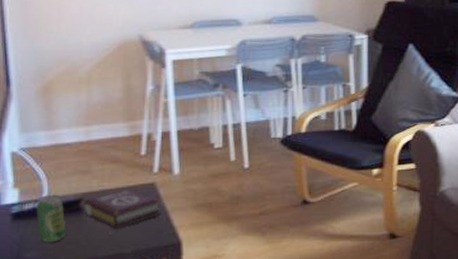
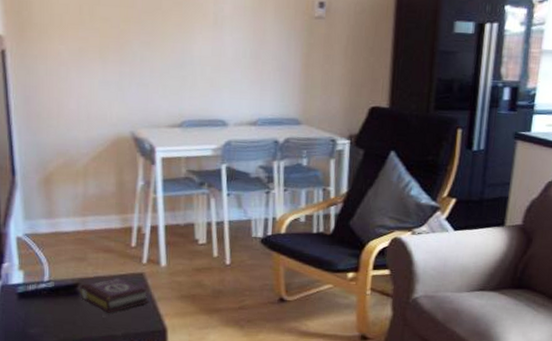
beverage can: present [36,194,66,243] -> none [38,277,65,322]

